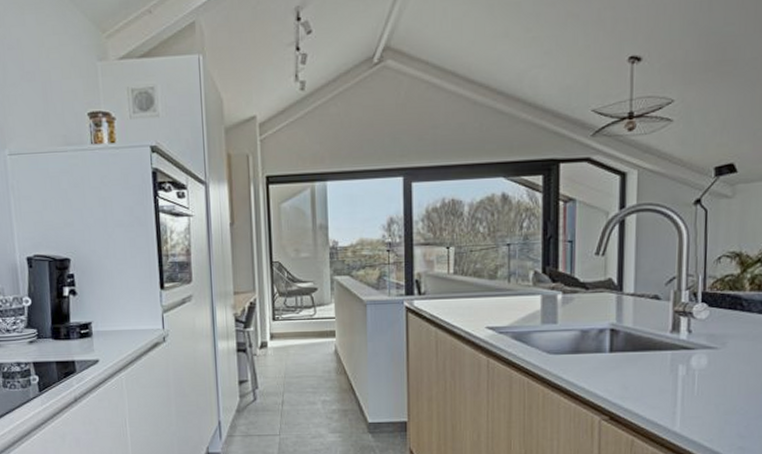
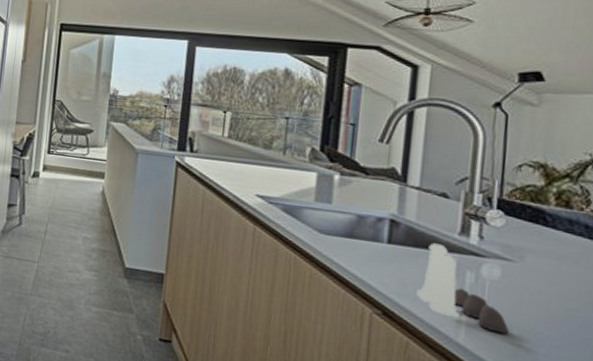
salt and pepper shaker set: none [638,344,718,416] -> present [416,243,511,335]

